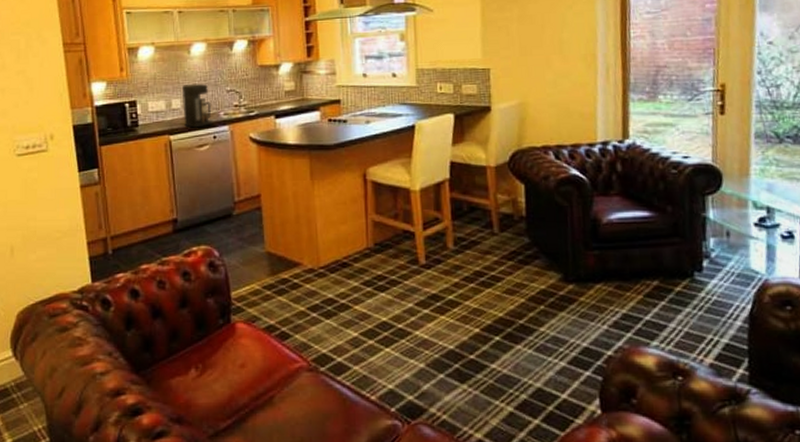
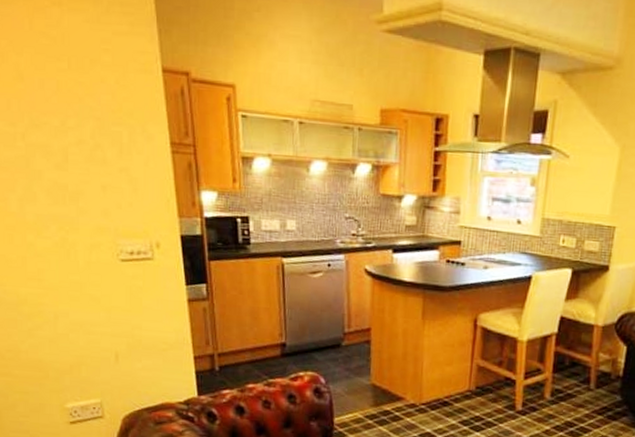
coffee maker: present [181,83,214,128] -> none [297,205,329,254]

